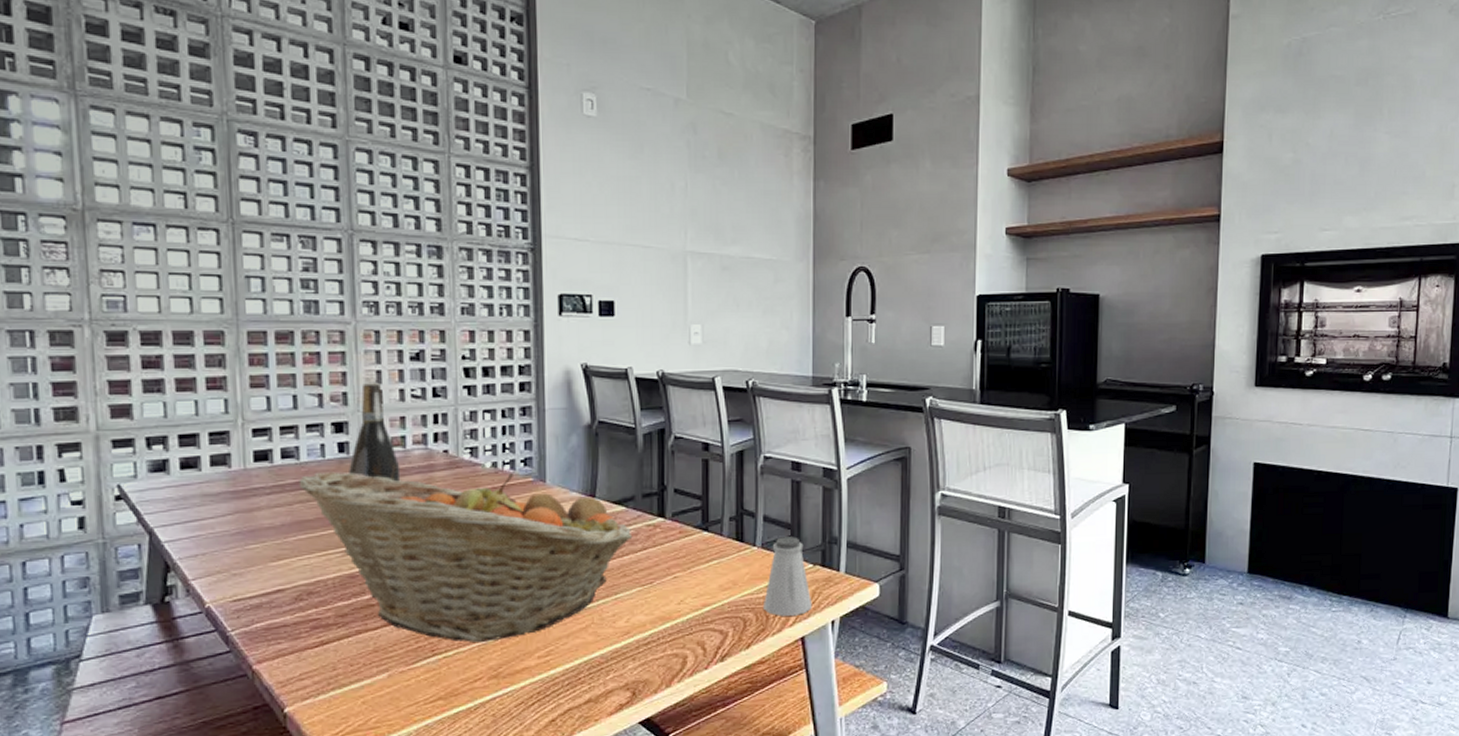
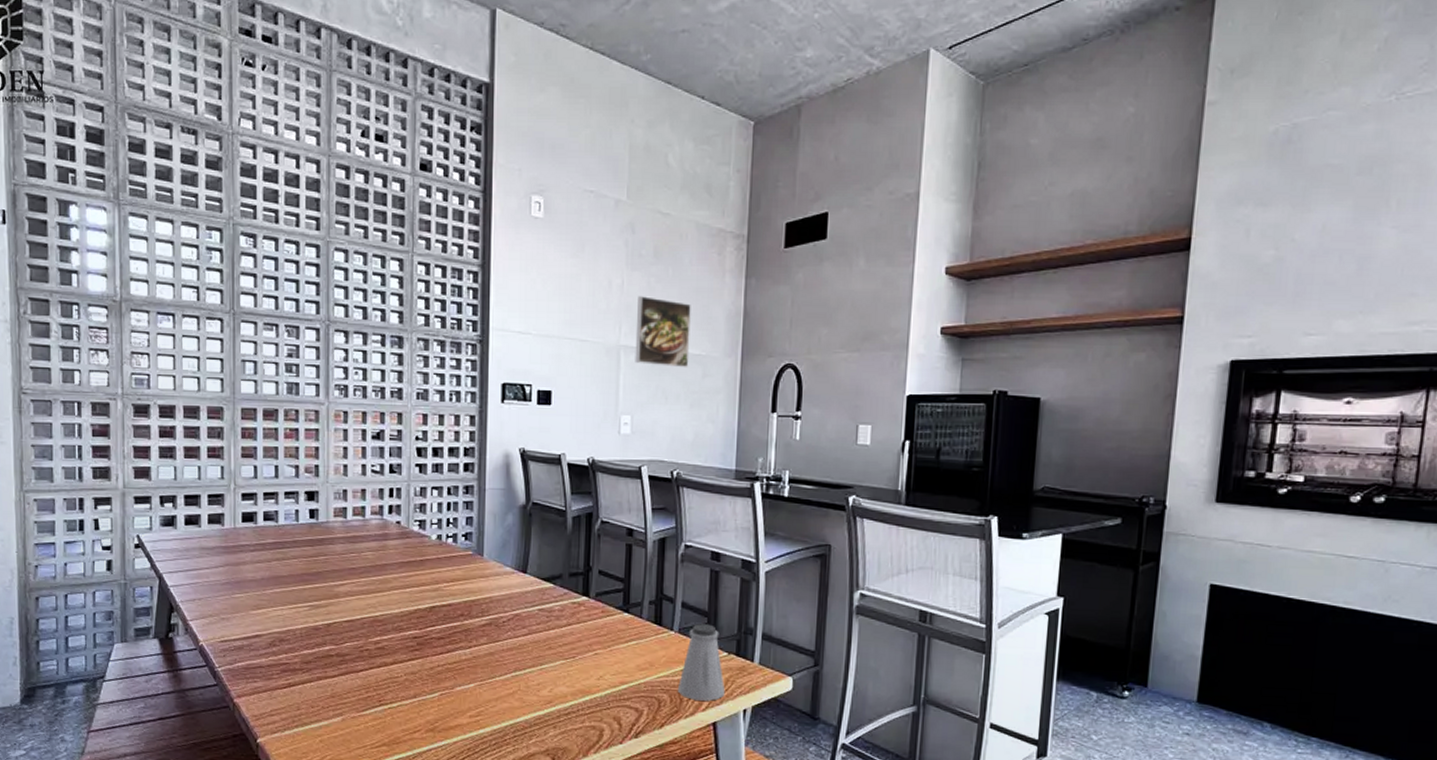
fruit basket: present [299,471,633,642] -> none [277,534,559,698]
wine bottle: present [349,383,401,482] -> none [317,458,360,547]
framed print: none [702,199,760,274] -> present [635,296,691,368]

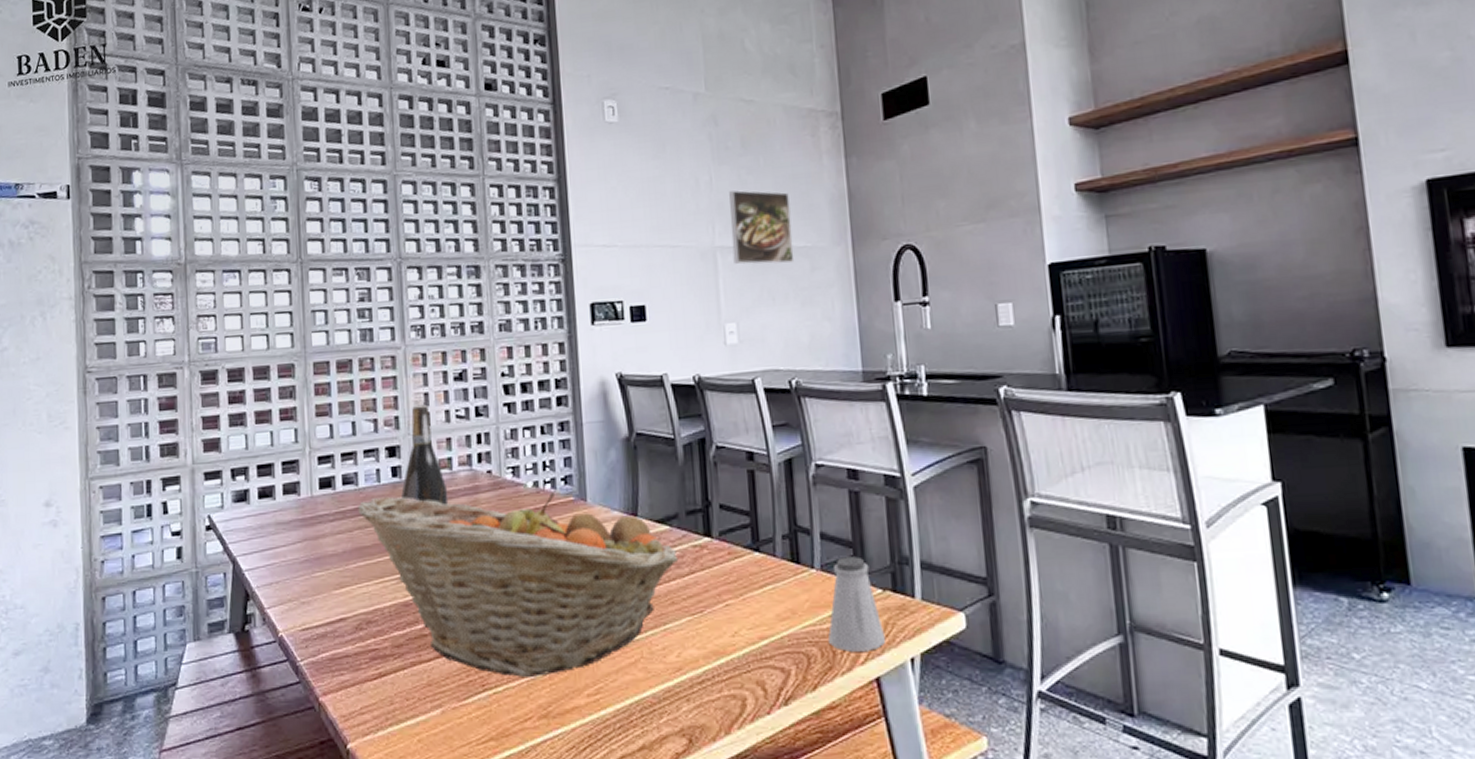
fruit basket: none [277,534,559,698] -> present [358,492,679,677]
wine bottle: none [317,458,360,547] -> present [401,405,449,505]

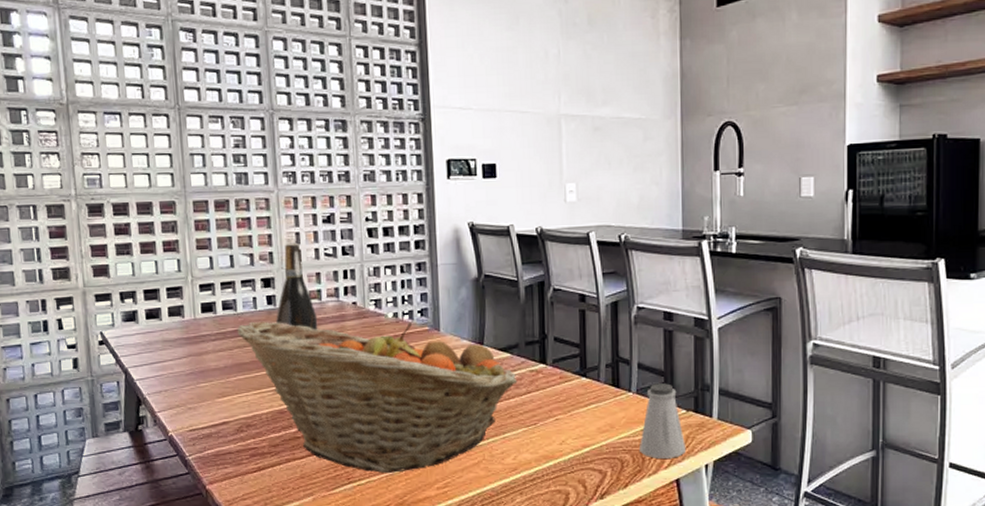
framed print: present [729,190,795,265] -> none [575,64,630,133]

